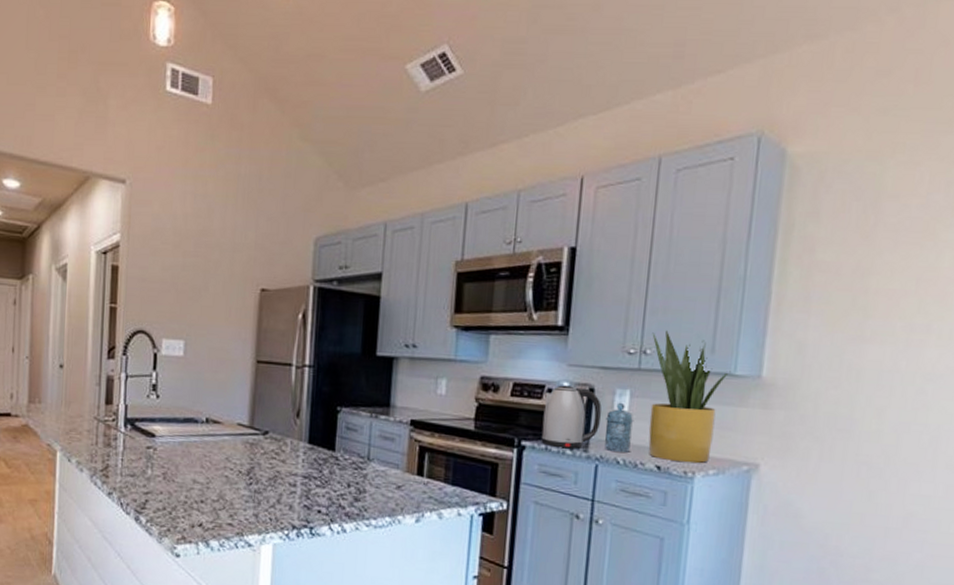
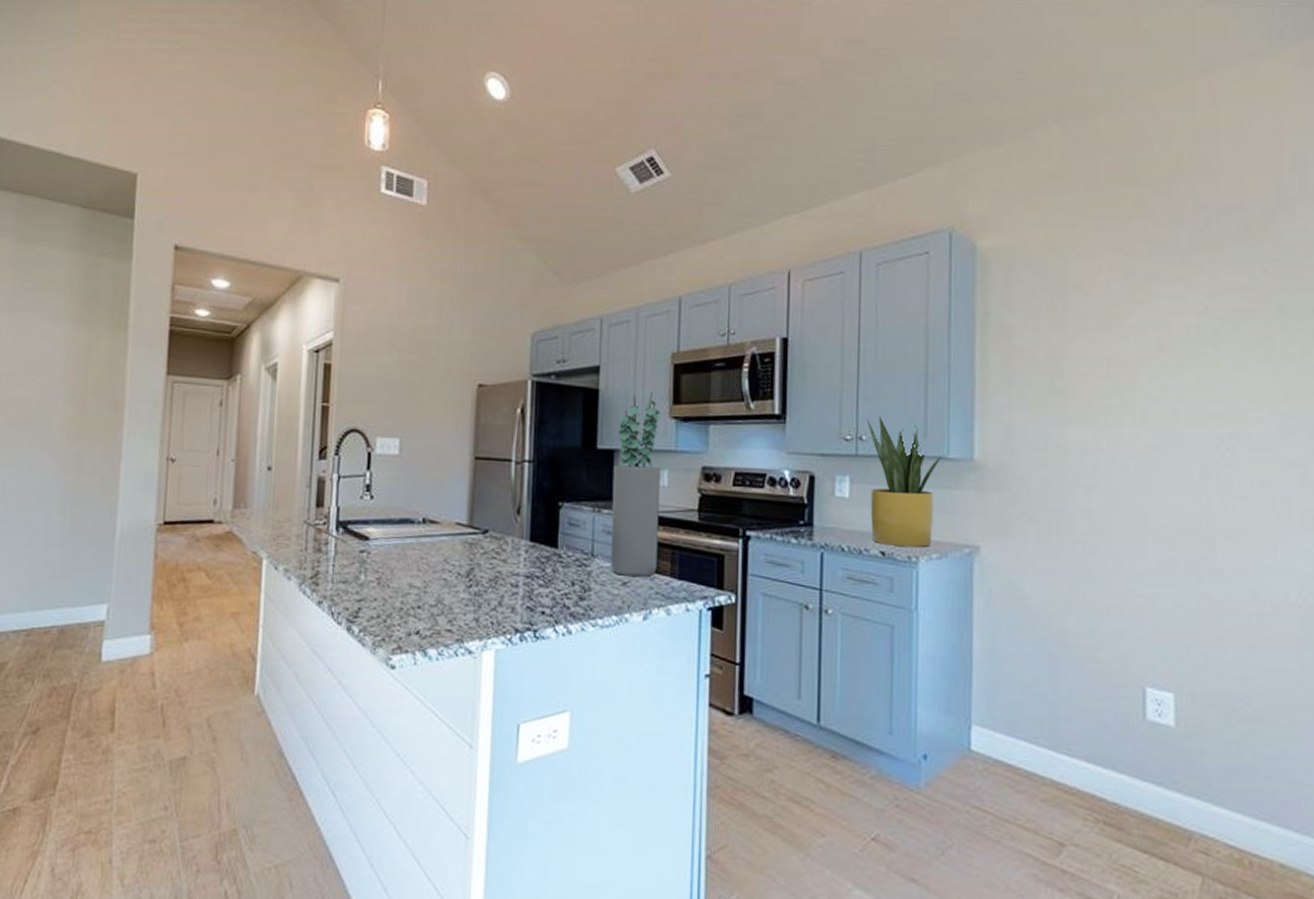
vase: none [386,300,441,482] -> present [611,392,661,577]
kettle: present [541,385,602,449] -> none [765,473,823,538]
canister: present [605,402,634,452] -> none [828,488,856,539]

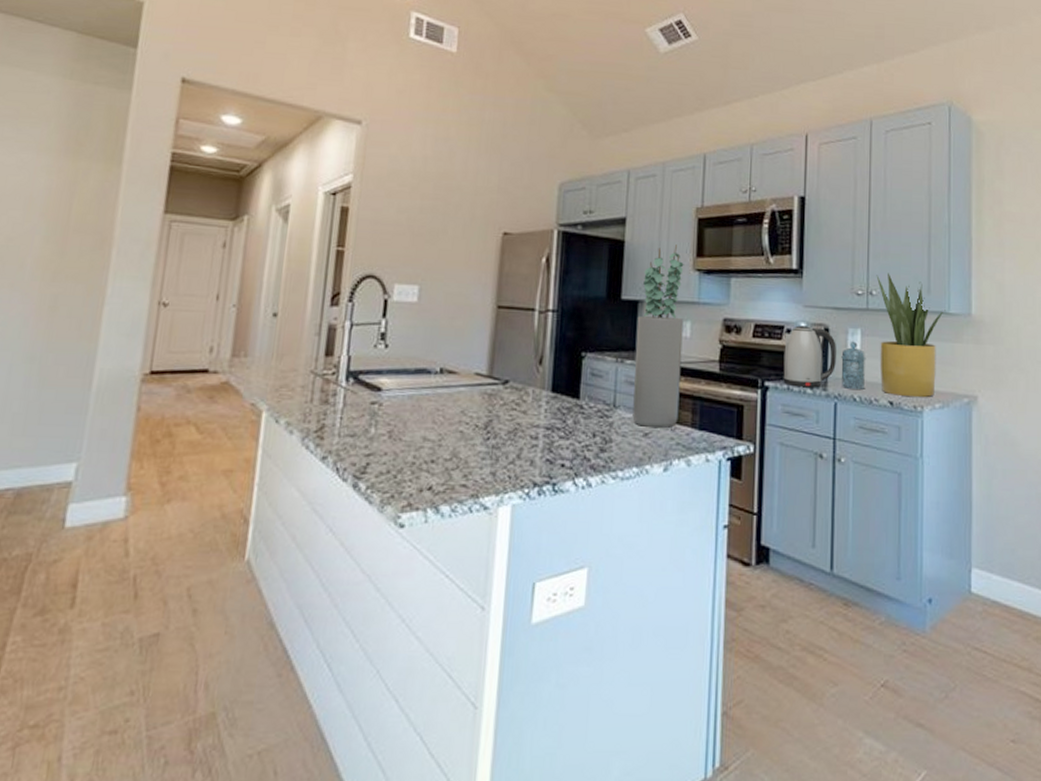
kettle: none [765,473,823,538] -> present [783,325,836,388]
canister: none [828,488,856,539] -> present [841,341,866,389]

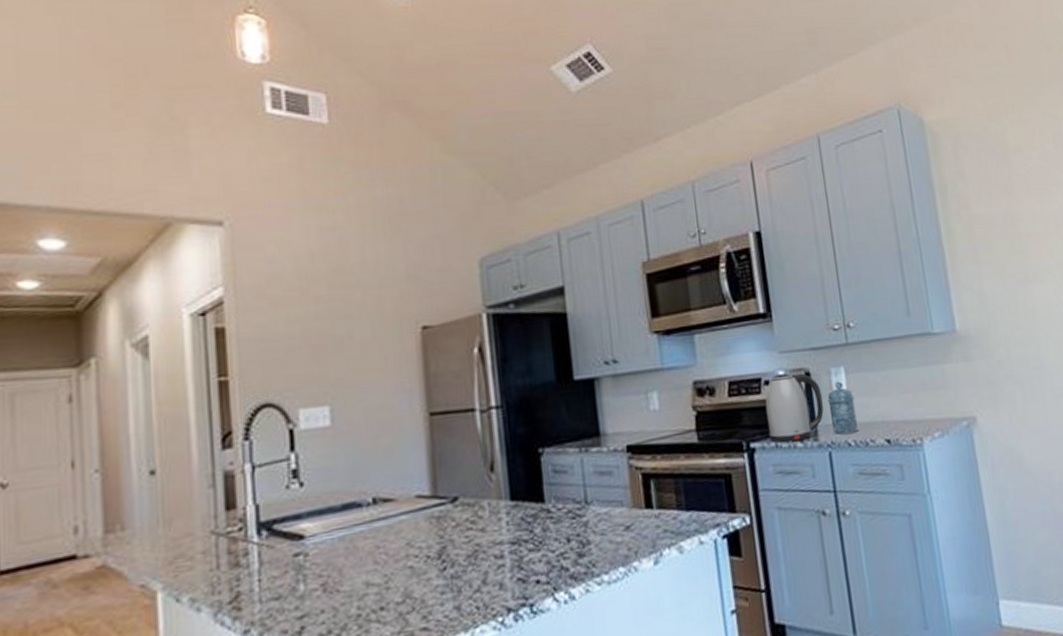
vase: present [632,245,684,428] -> none [595,308,662,520]
planter: present [876,273,946,398] -> none [850,300,932,432]

